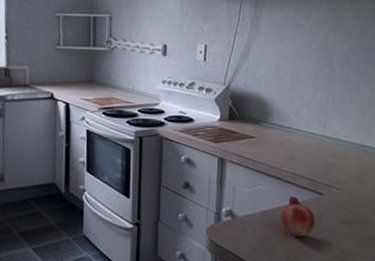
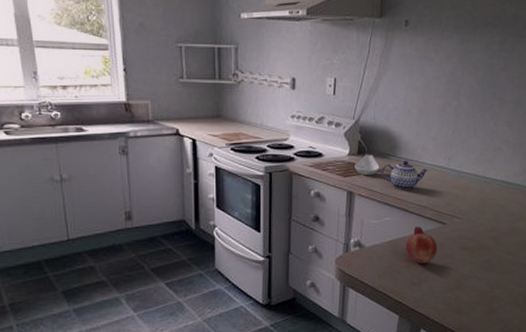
spoon rest: none [226,120,252,142] -> present [355,154,380,176]
teapot: none [253,126,302,158] -> present [381,160,428,190]

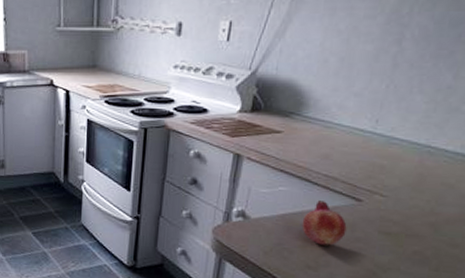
spoon rest: present [355,154,380,176] -> none [246,111,279,137]
teapot: present [381,160,428,190] -> none [279,120,345,157]

